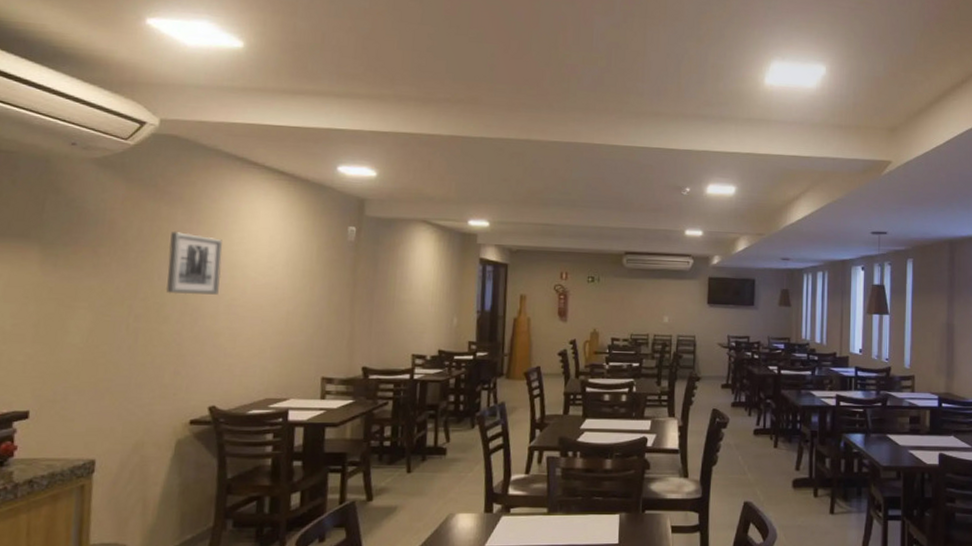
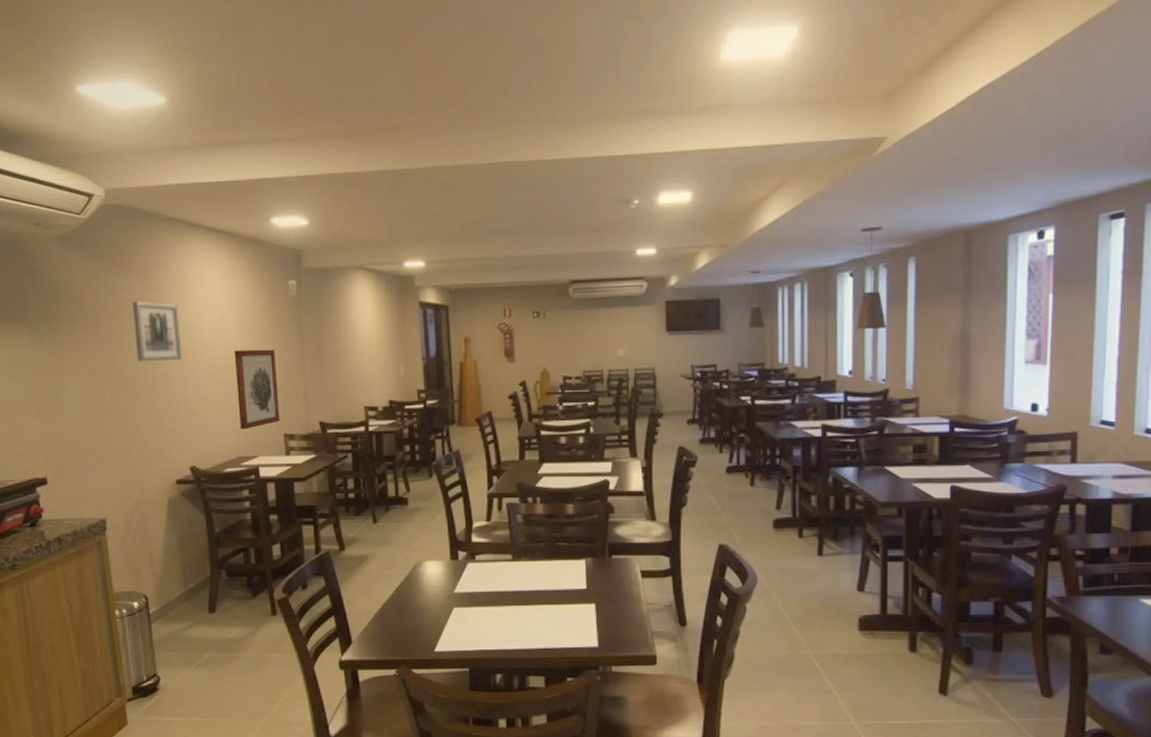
wall art: none [274,289,324,371] -> present [234,349,280,430]

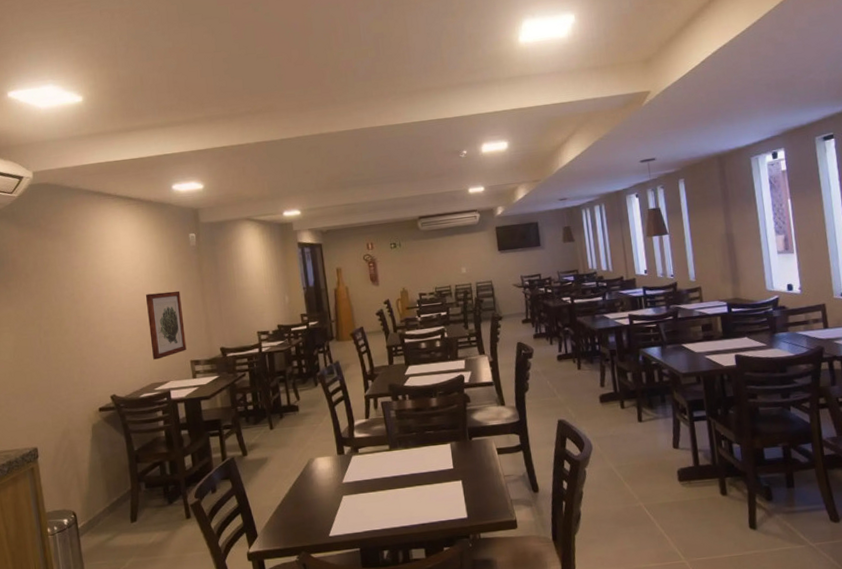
wall art: present [132,300,182,363] -> none [58,260,101,311]

